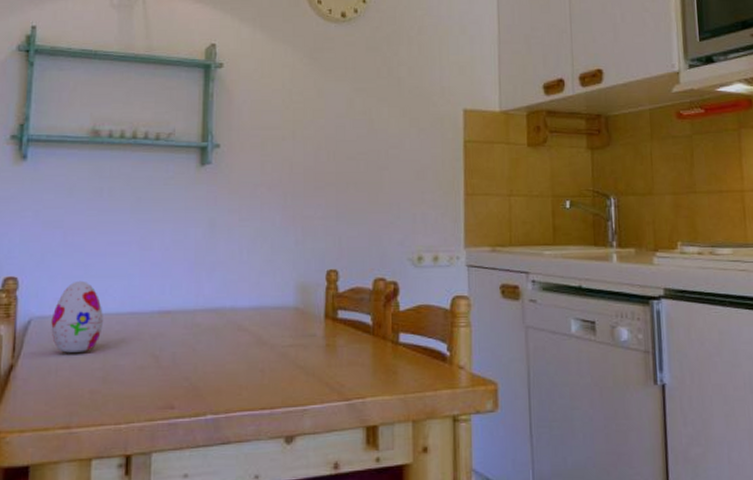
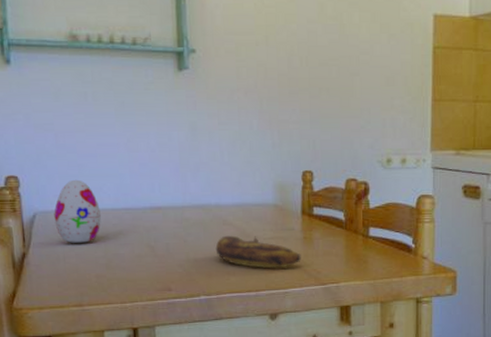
banana: none [227,343,323,382] -> present [215,235,301,269]

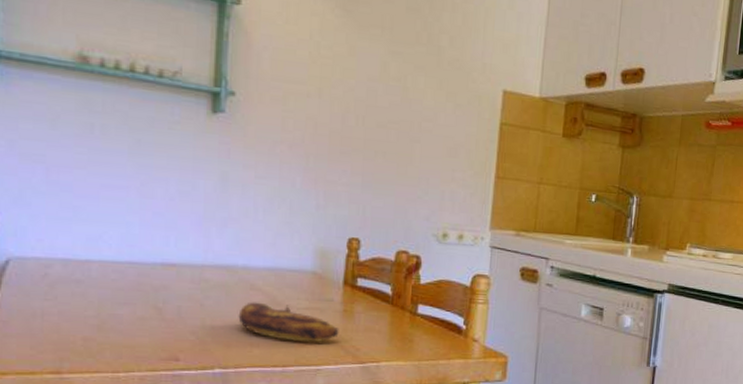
decorative egg: present [54,179,102,243] -> none [34,223,98,299]

